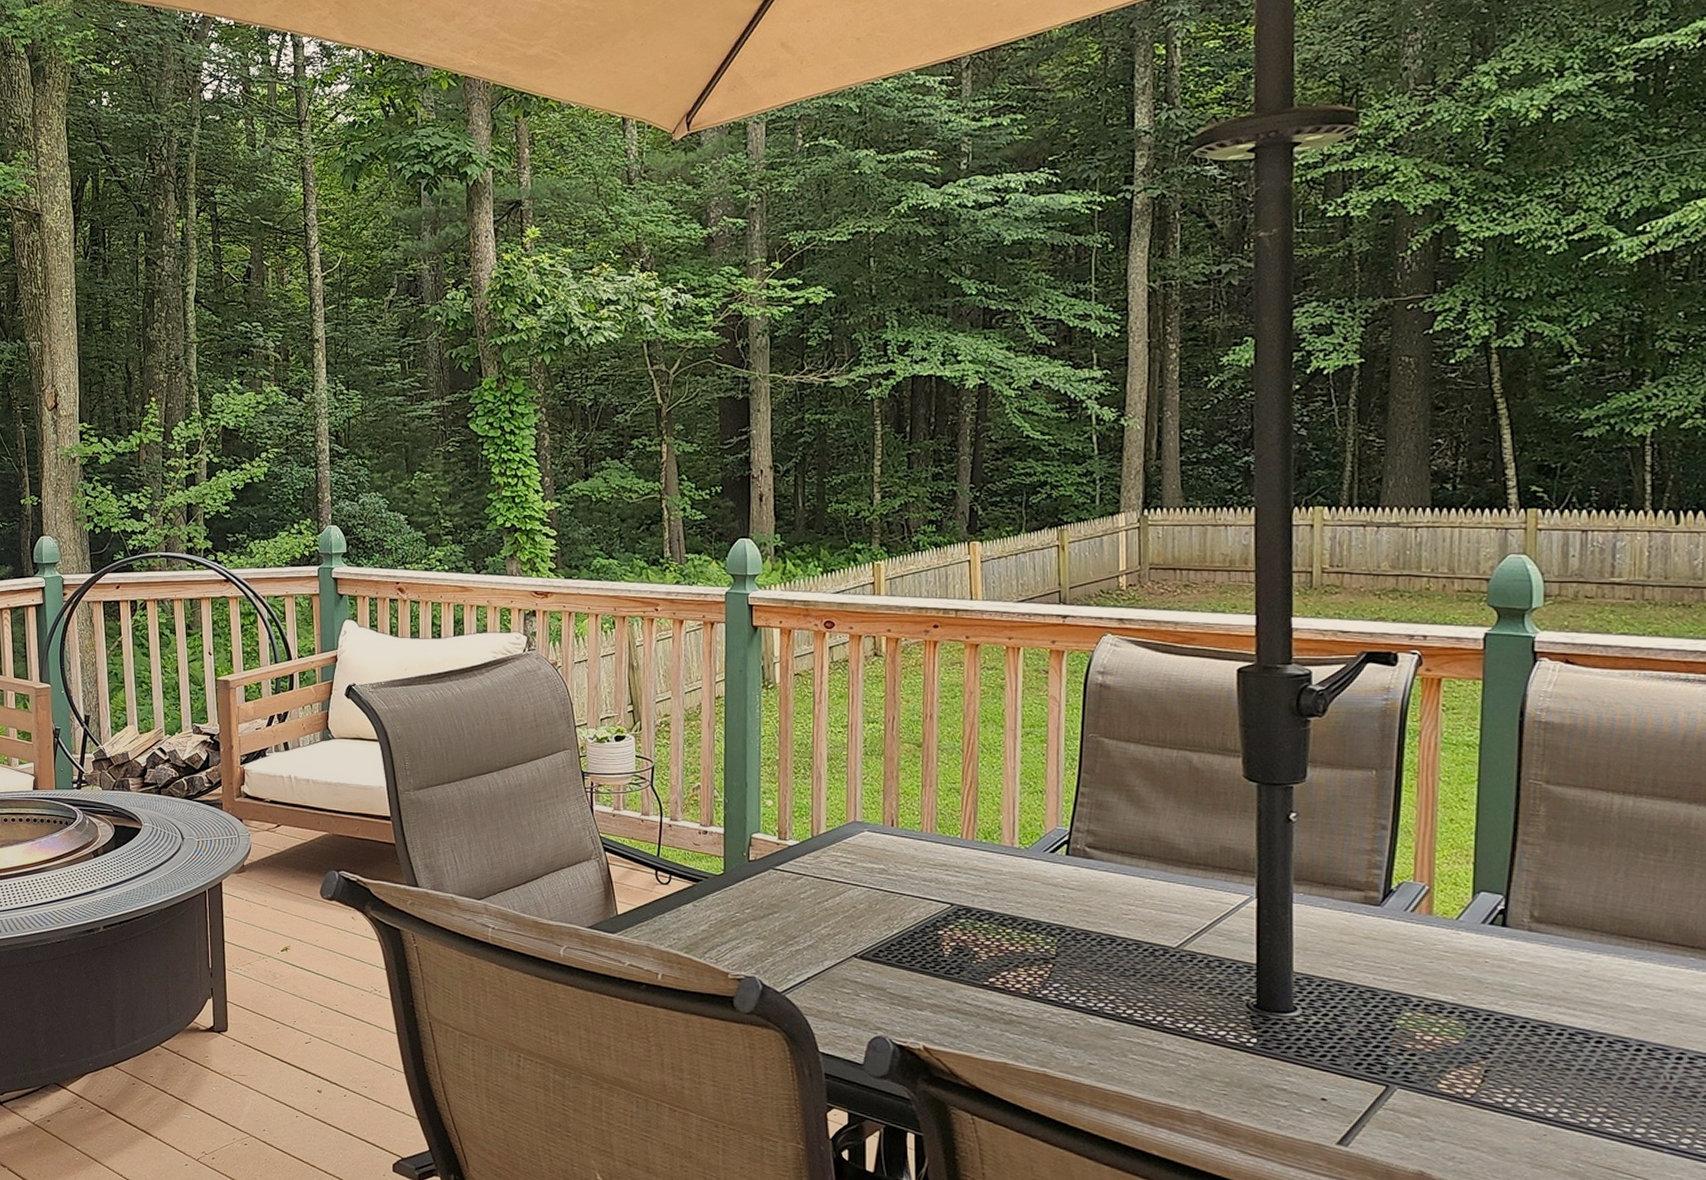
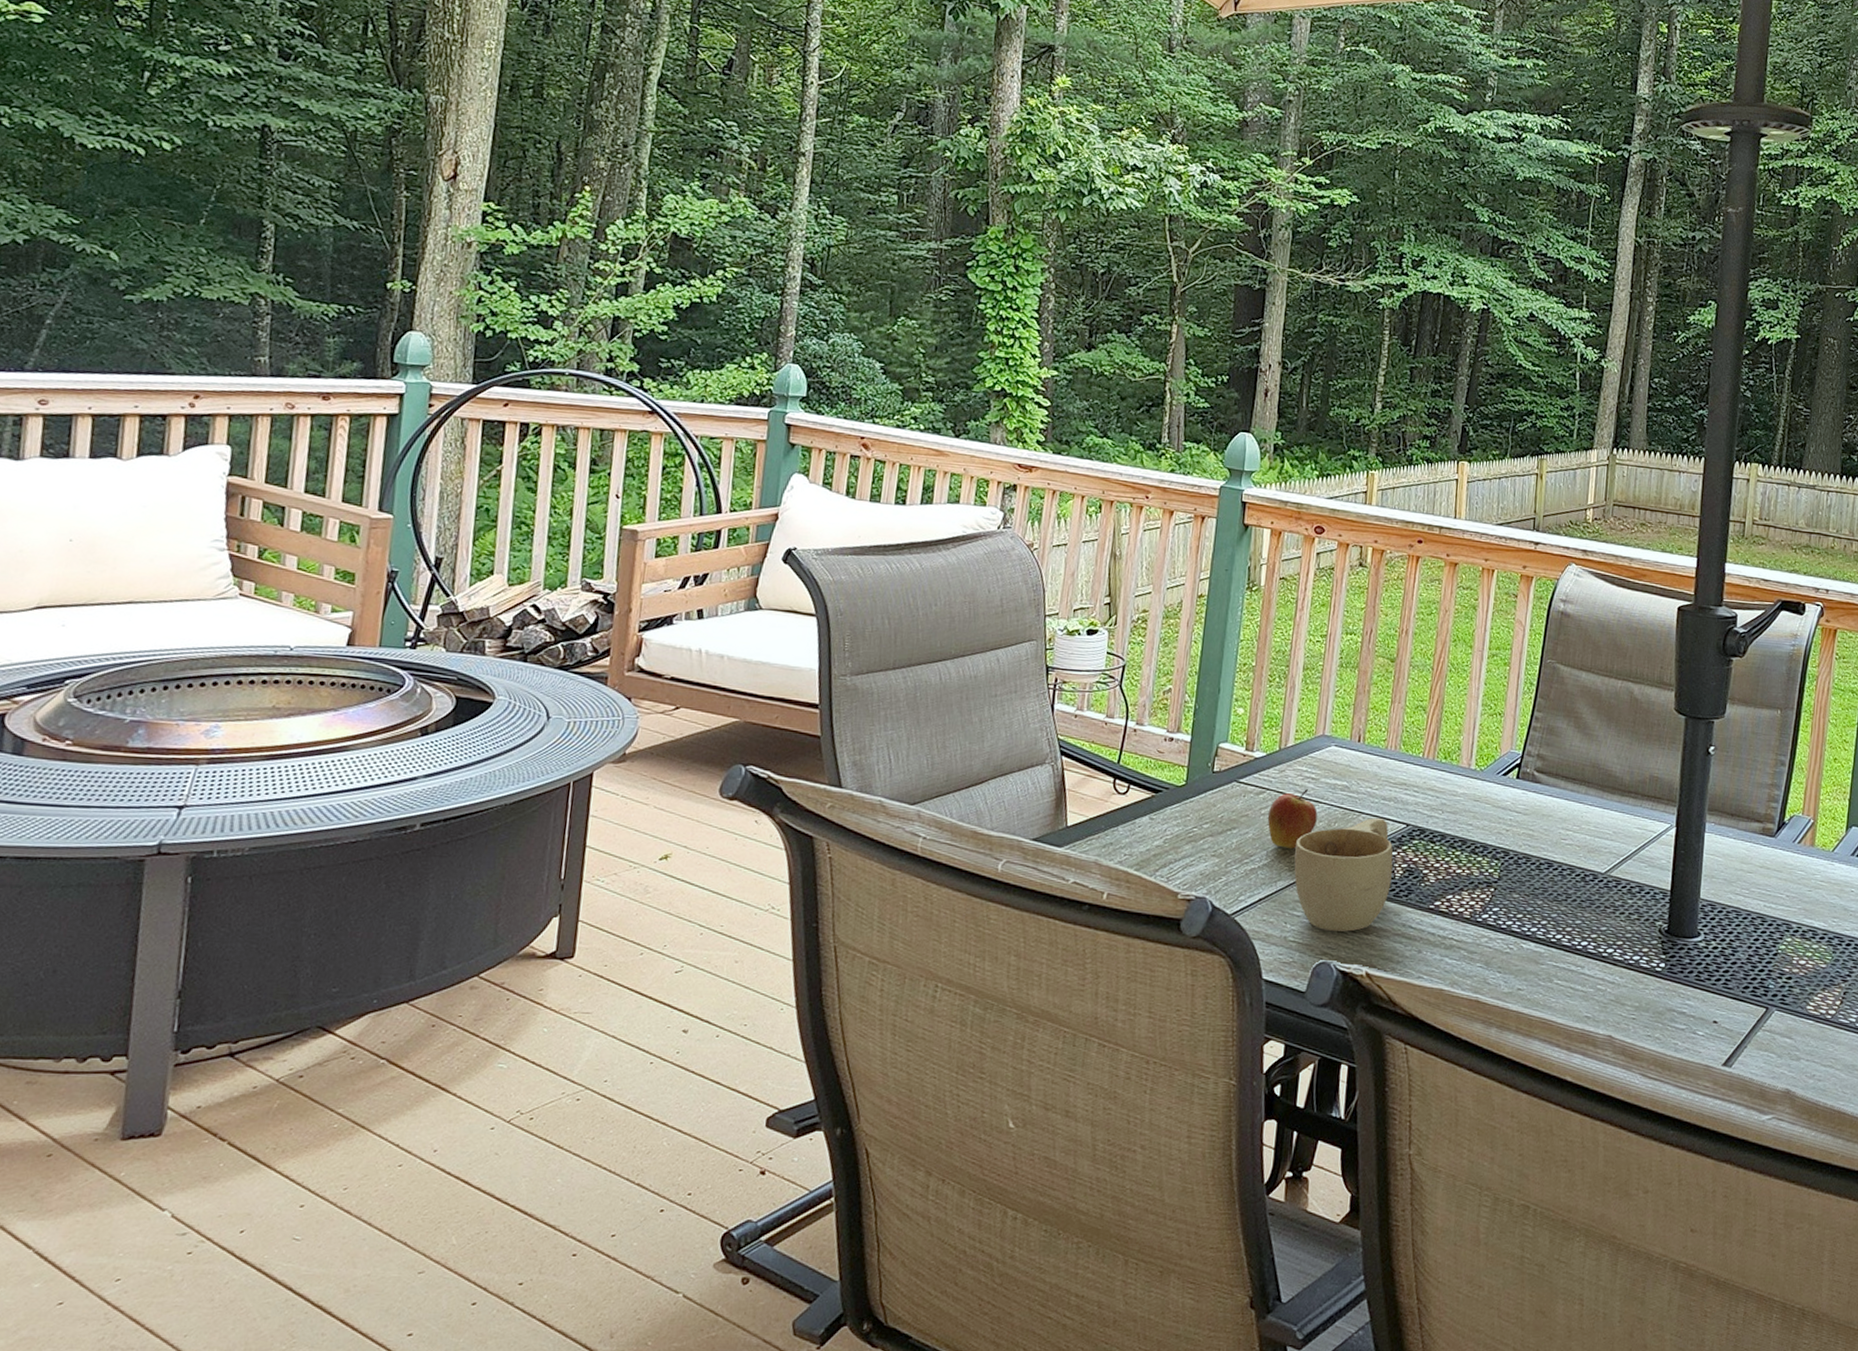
fruit: none [807,872,857,930] -> present [1267,788,1317,849]
cup: none [839,899,940,1008] -> present [1294,818,1394,932]

